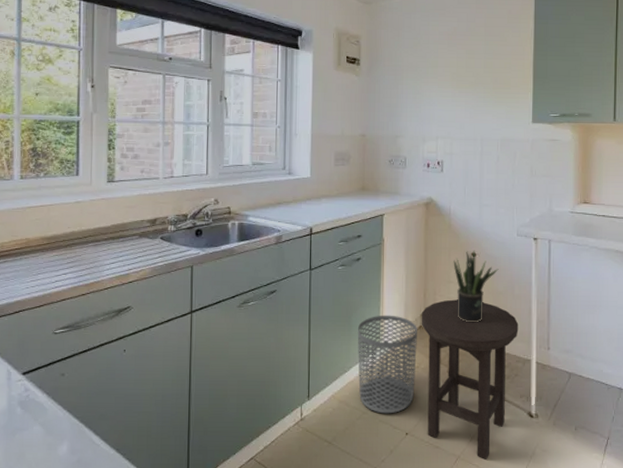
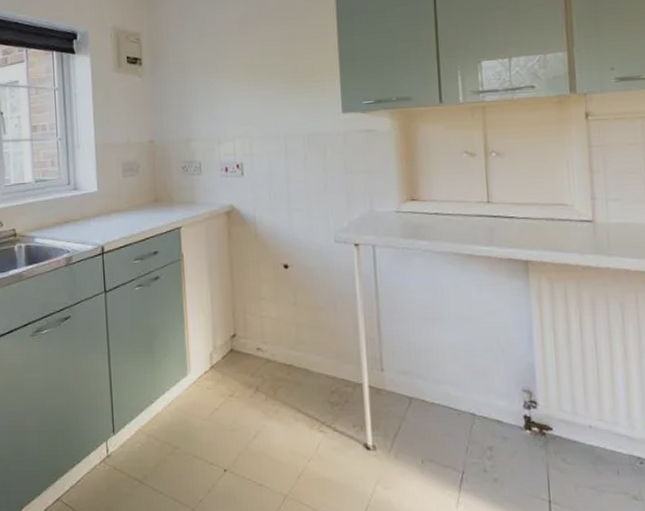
waste bin: present [357,315,417,414] -> none [161,338,230,449]
stool: present [421,299,519,460] -> none [231,318,345,499]
potted plant: present [453,250,499,323] -> none [263,261,316,344]

